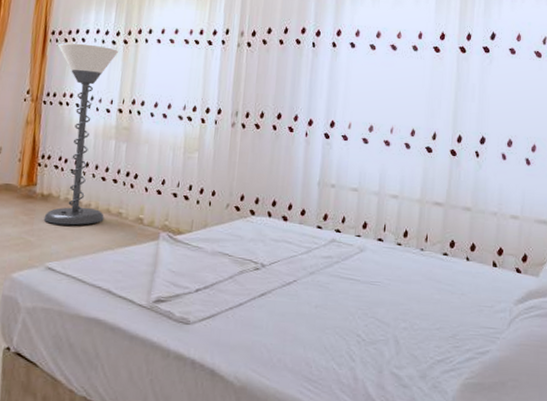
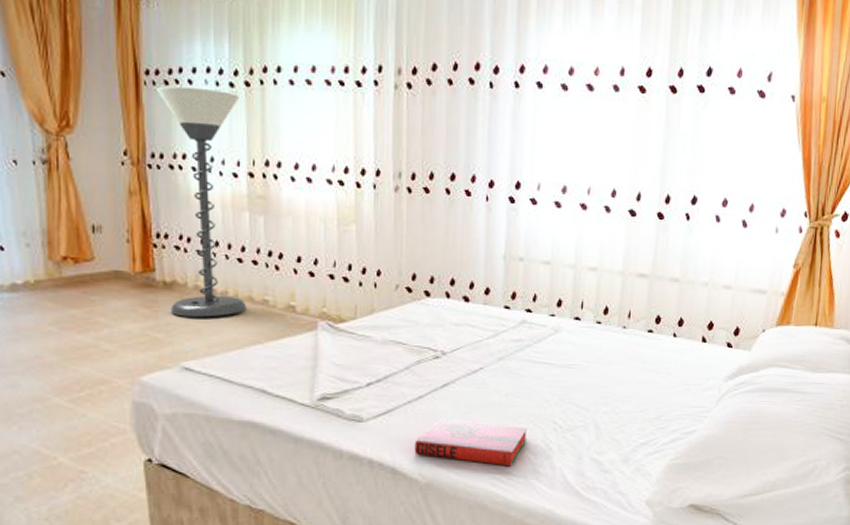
hardback book: none [232,324,334,375] -> present [414,418,528,467]

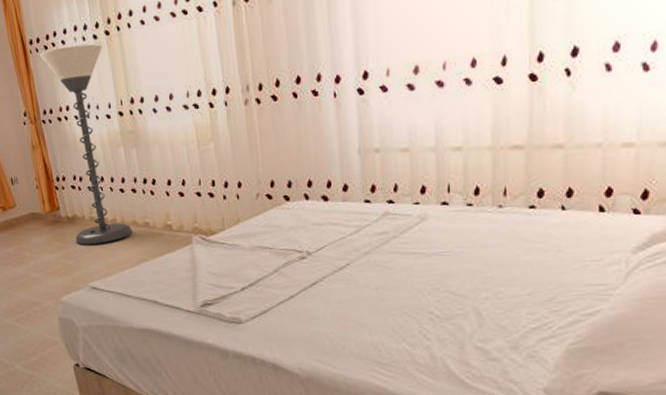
hardback book: present [414,418,528,467] -> none [291,315,403,359]

